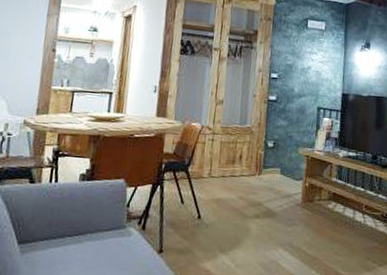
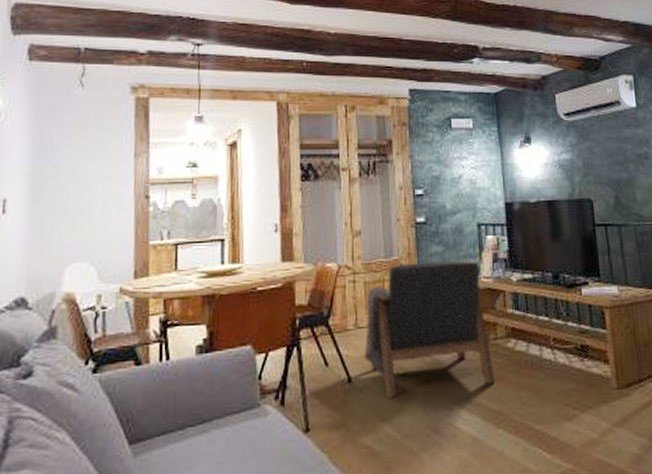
armchair: none [213,131,320,235] -> present [364,259,496,398]

